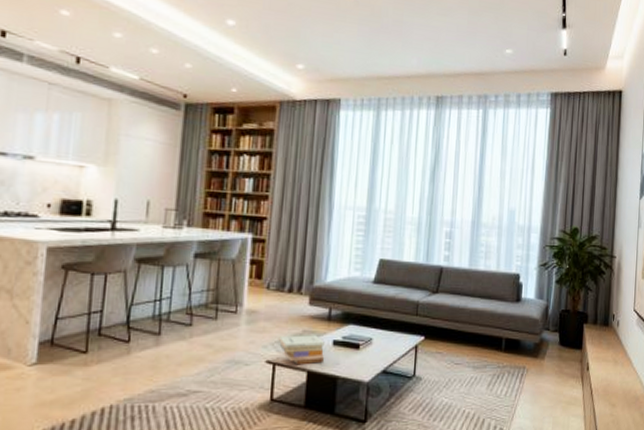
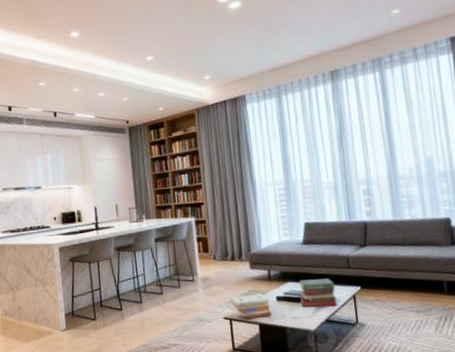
books: none [359,324,399,356] -> present [299,278,337,308]

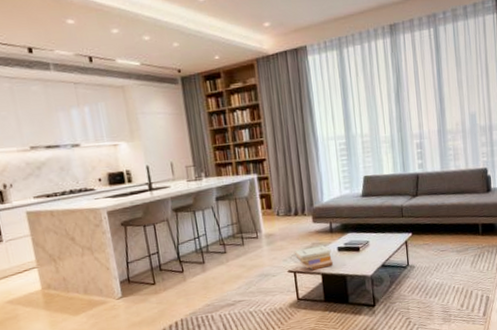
books: present [299,278,337,308] -> none [358,227,391,255]

